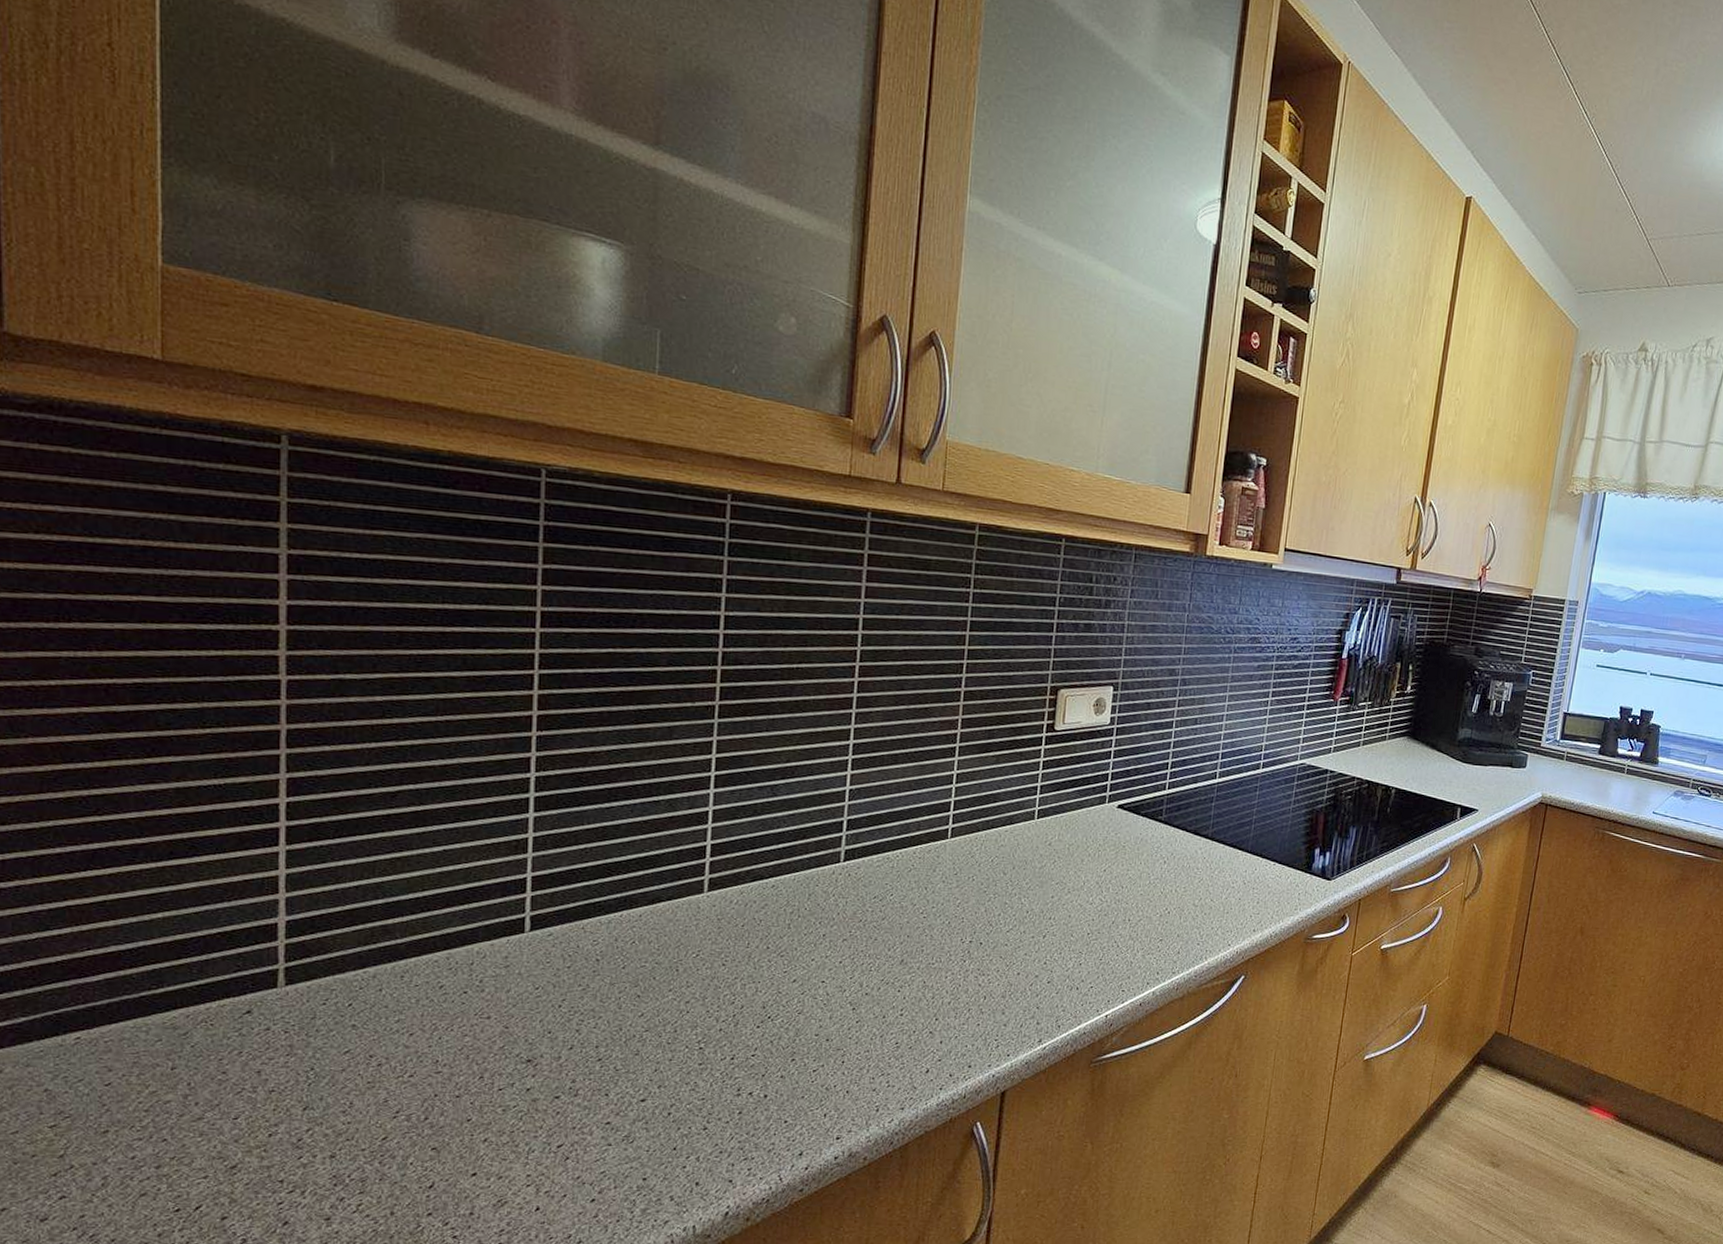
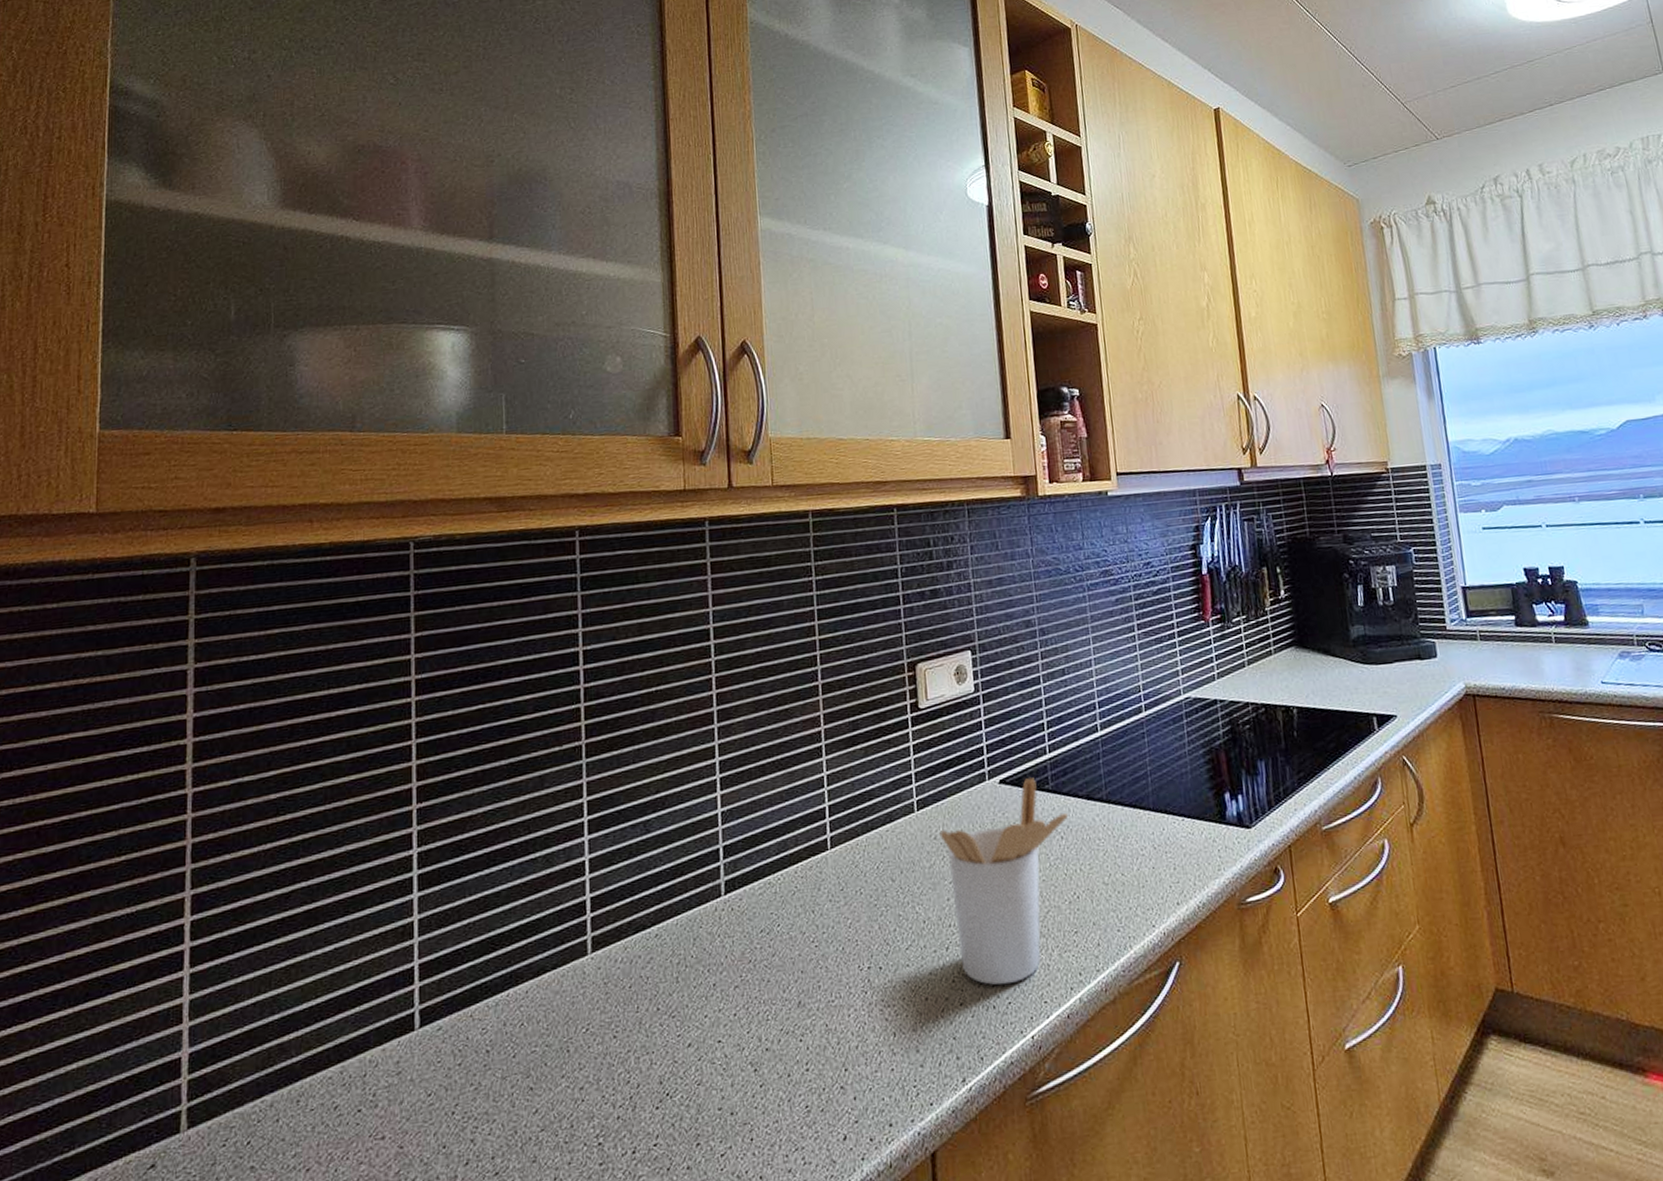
utensil holder: none [1054,807,1175,973] -> present [939,777,1069,986]

